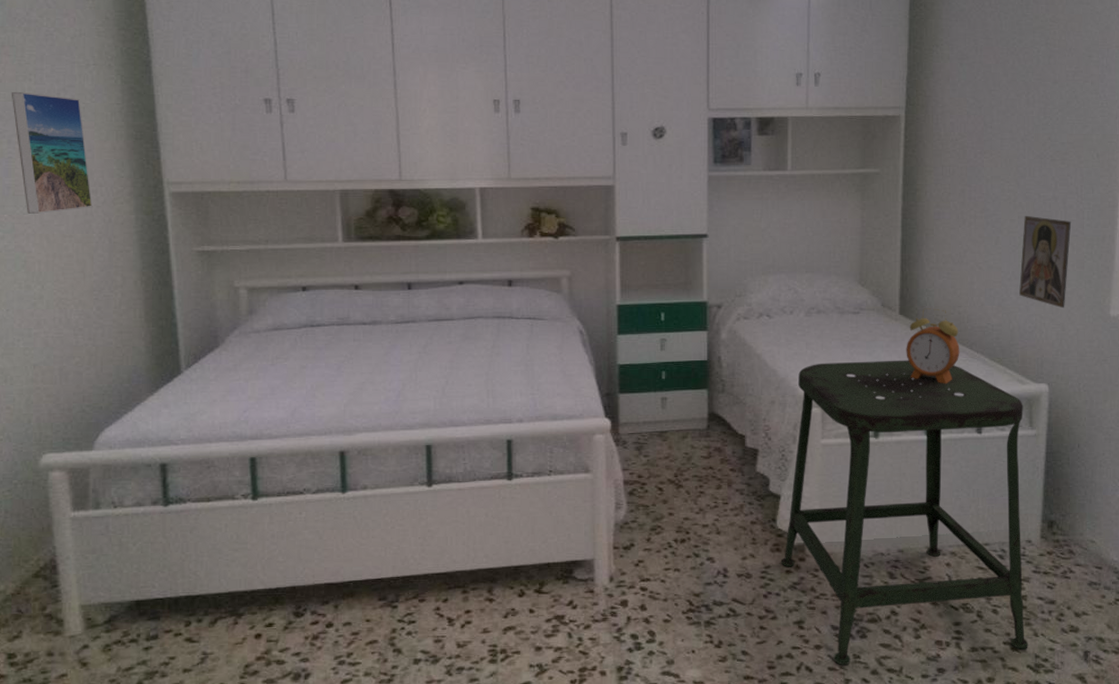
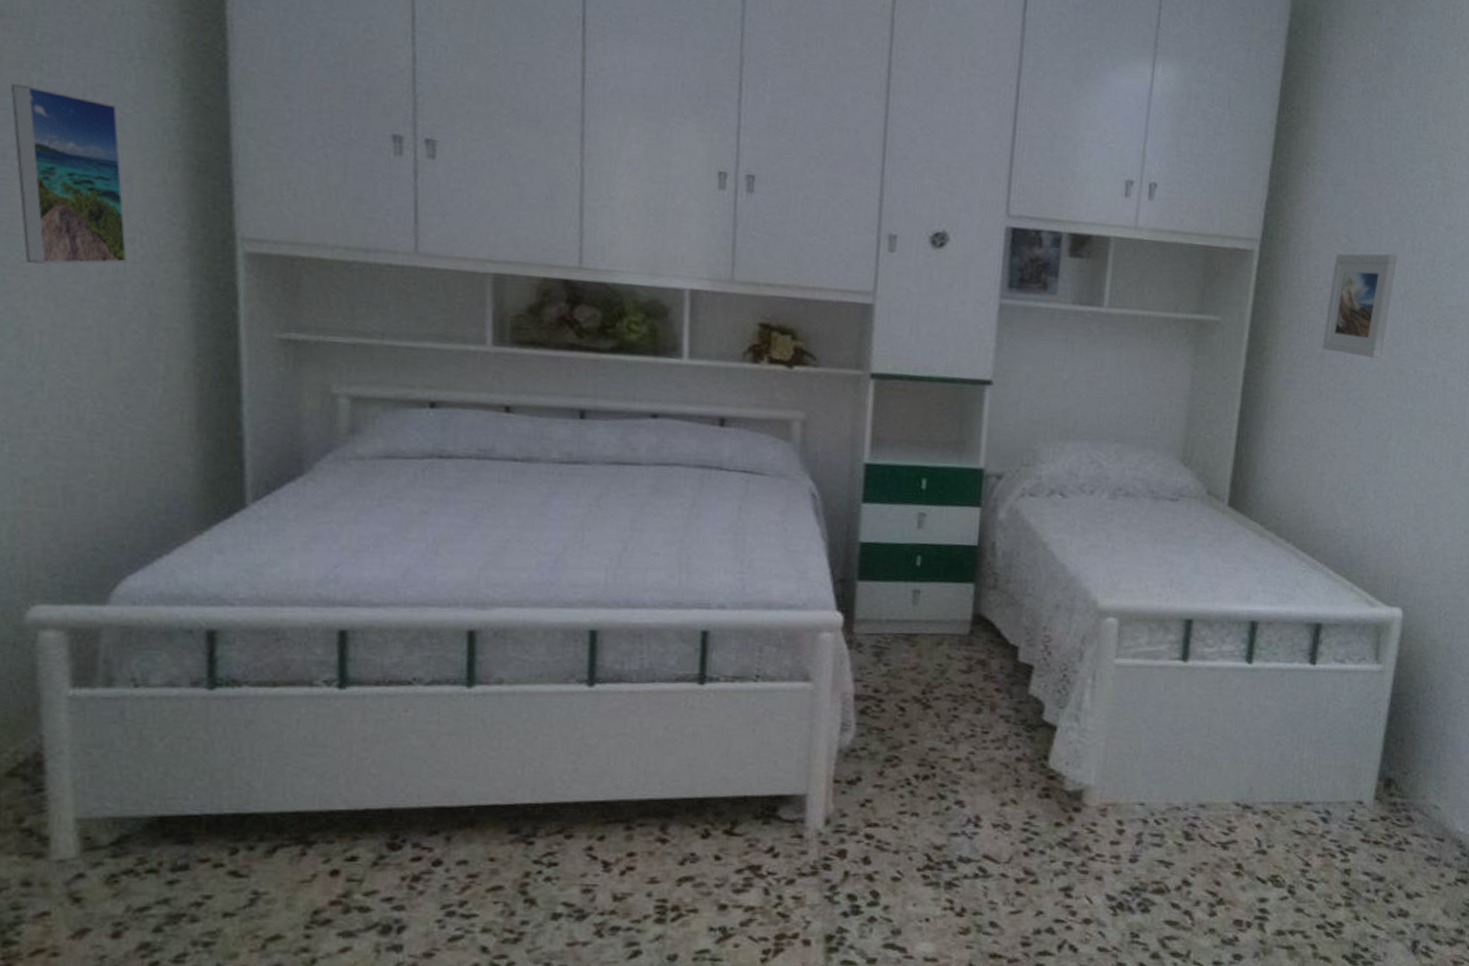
stool: present [782,360,1028,666] -> none [1050,560,1370,946]
alarm clock: present [906,308,960,383] -> none [1231,501,1300,598]
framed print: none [962,107,1016,189] -> present [1322,253,1398,358]
religious icon: present [1019,216,1072,309] -> none [1379,394,1451,516]

